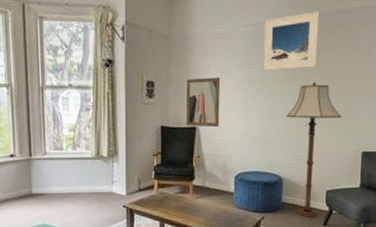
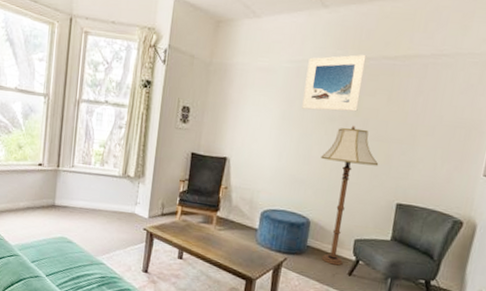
wall art: present [186,77,221,128] -> none [217,108,258,161]

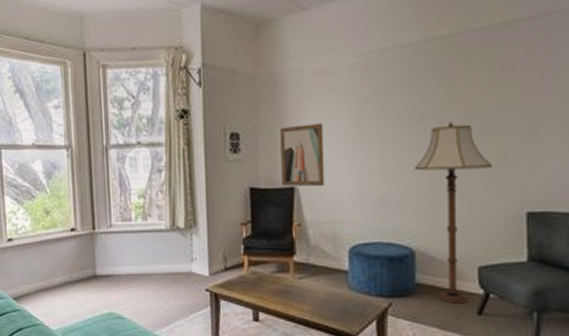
wall art: none [217,108,258,161] -> present [280,123,325,187]
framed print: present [302,54,367,112] -> none [378,31,453,112]

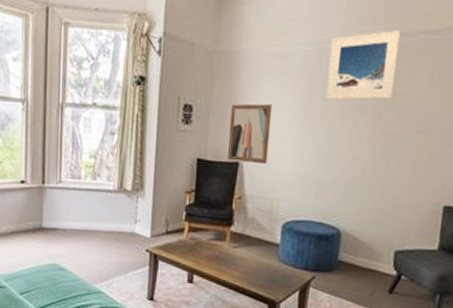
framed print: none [378,31,453,112] -> present [325,30,401,101]
floor lamp: present [414,121,493,304] -> none [350,116,421,282]

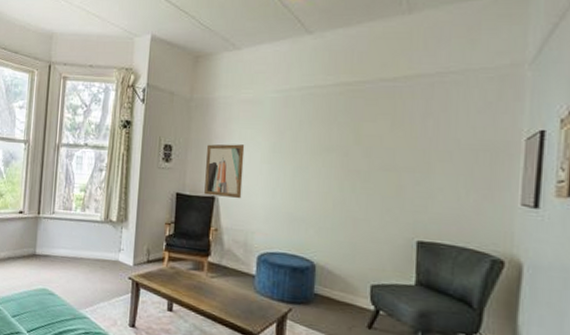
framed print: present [325,30,401,101] -> none [294,79,361,141]

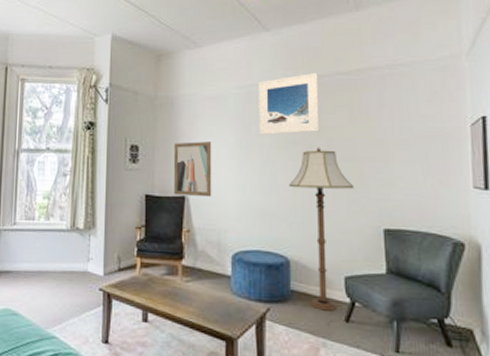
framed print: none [294,79,361,141] -> present [258,73,320,135]
floor lamp: none [320,155,390,317] -> present [289,147,355,311]

